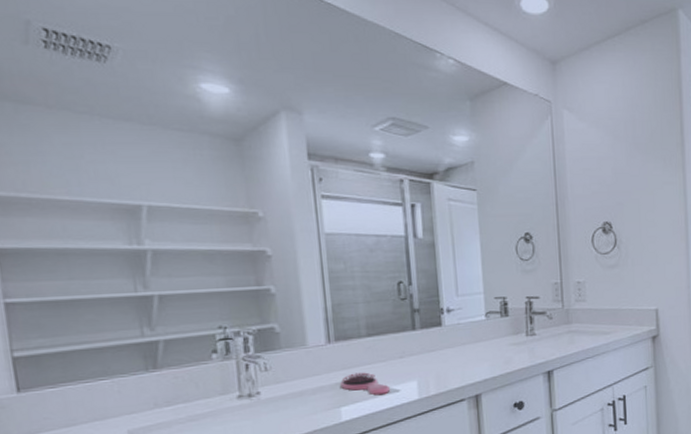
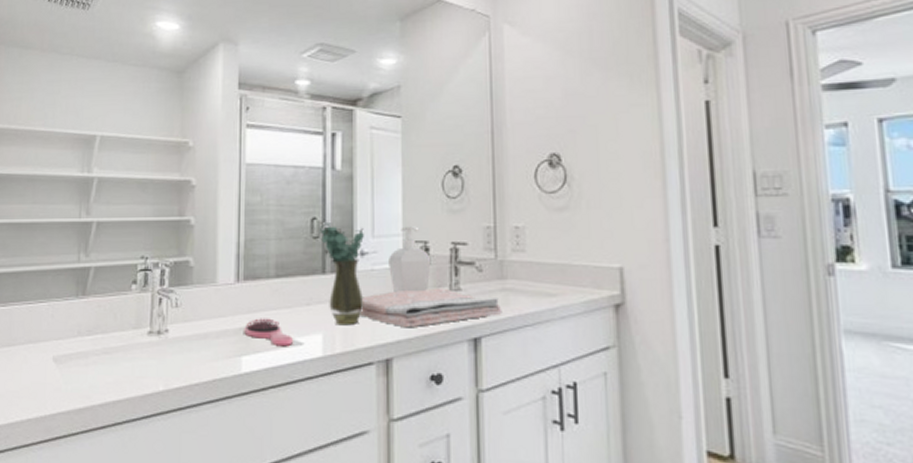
vase: none [405,283,454,372] -> present [319,220,364,326]
towel: none [450,334,569,369] -> present [360,288,502,328]
soap bottle: none [472,285,510,341] -> present [389,226,431,292]

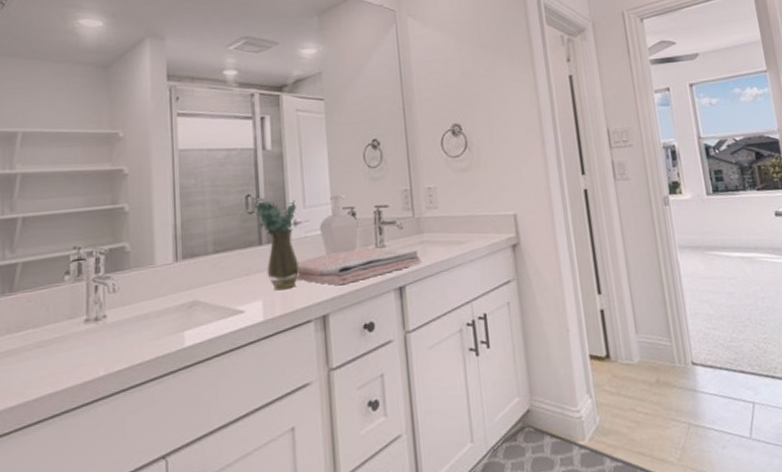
hairbrush: present [244,318,293,346] -> none [185,292,234,317]

